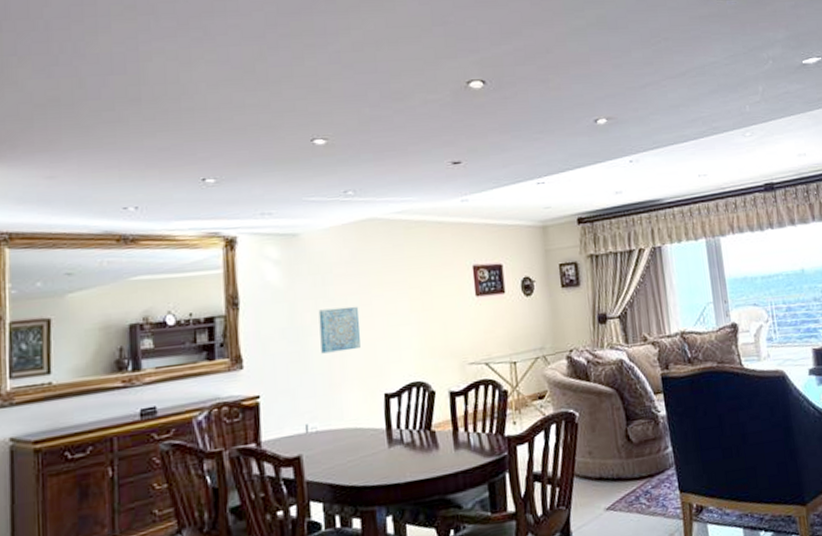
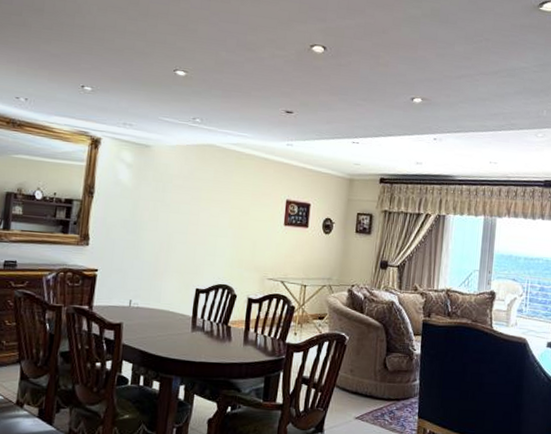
wall art: present [318,306,360,354] -> none [152,211,188,249]

